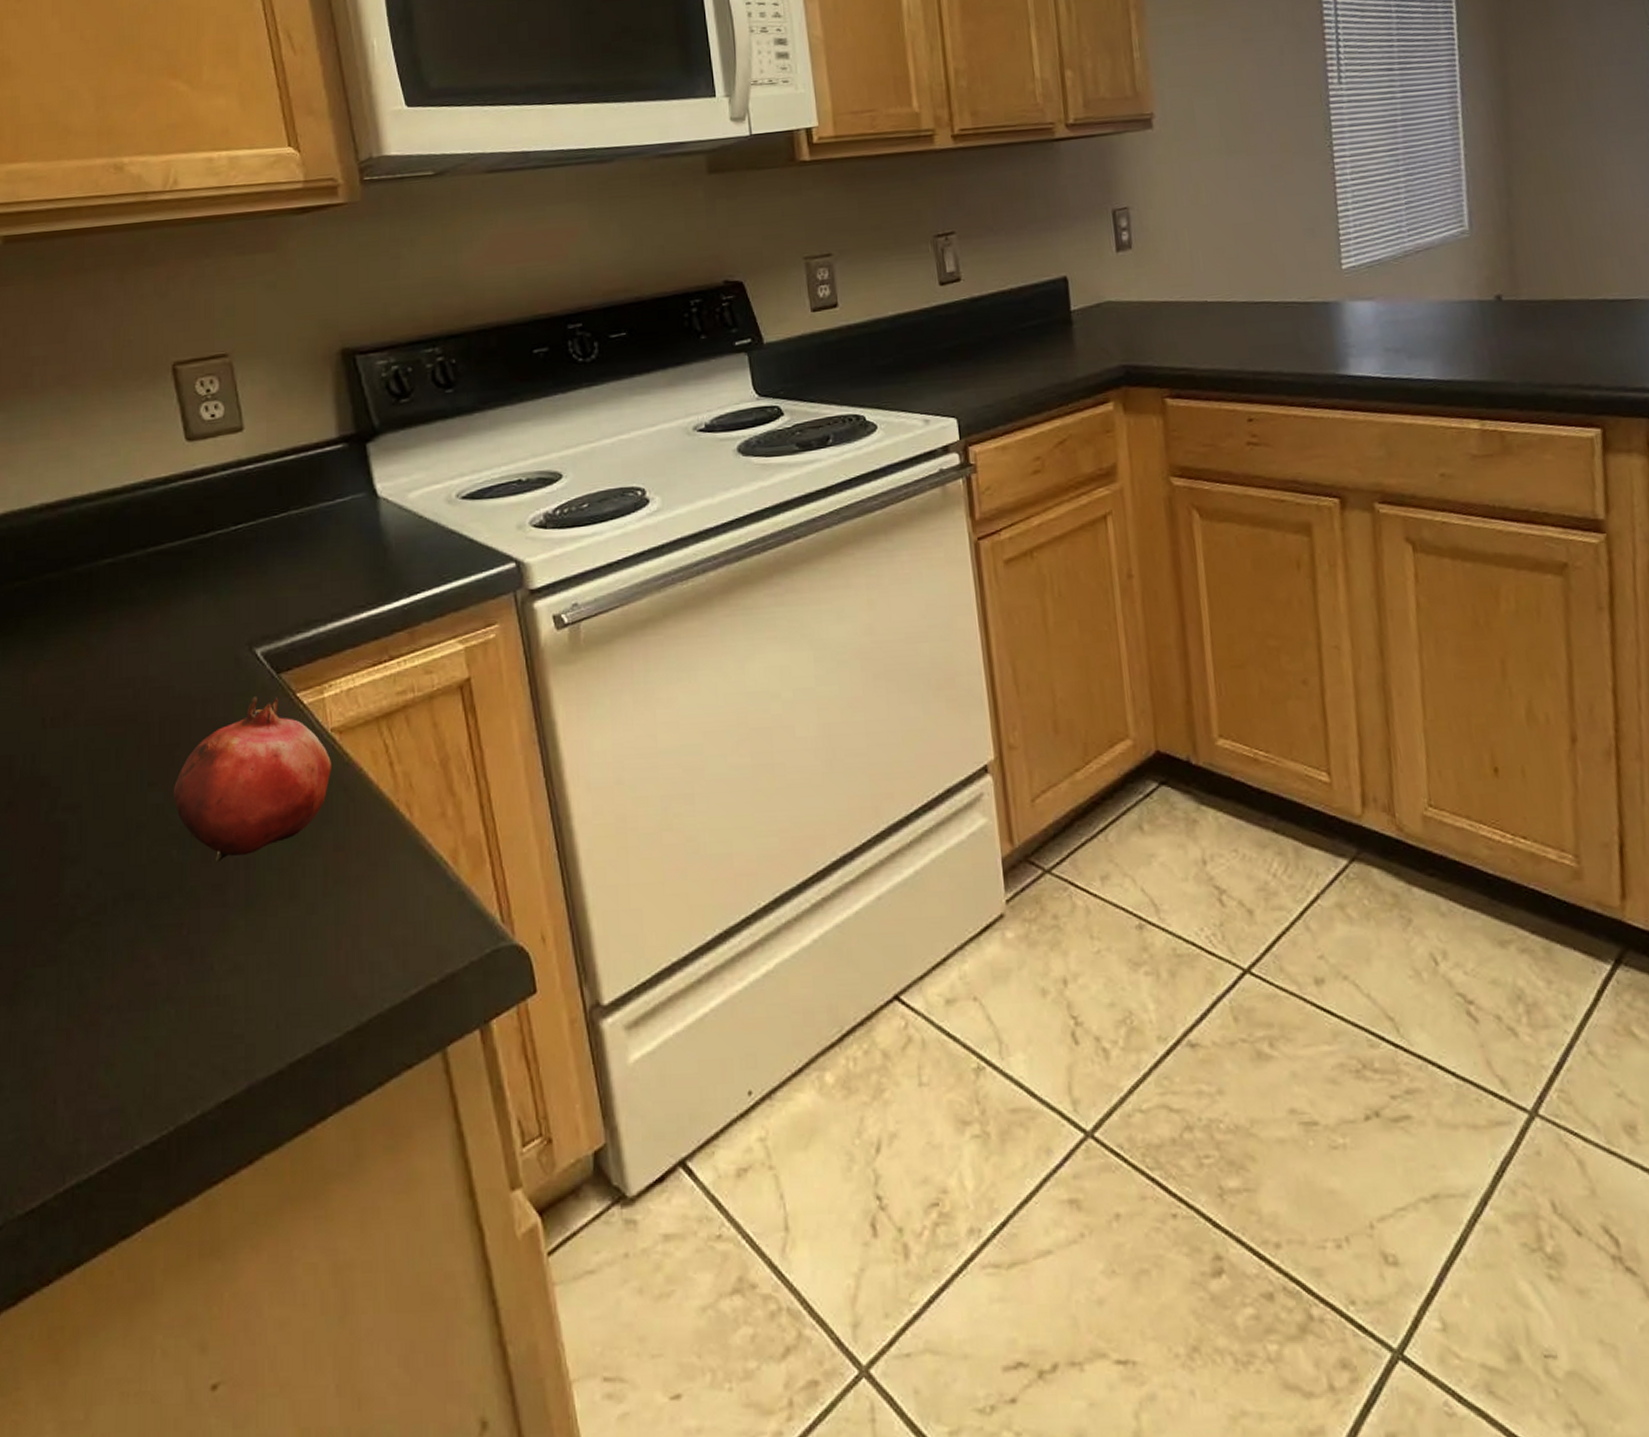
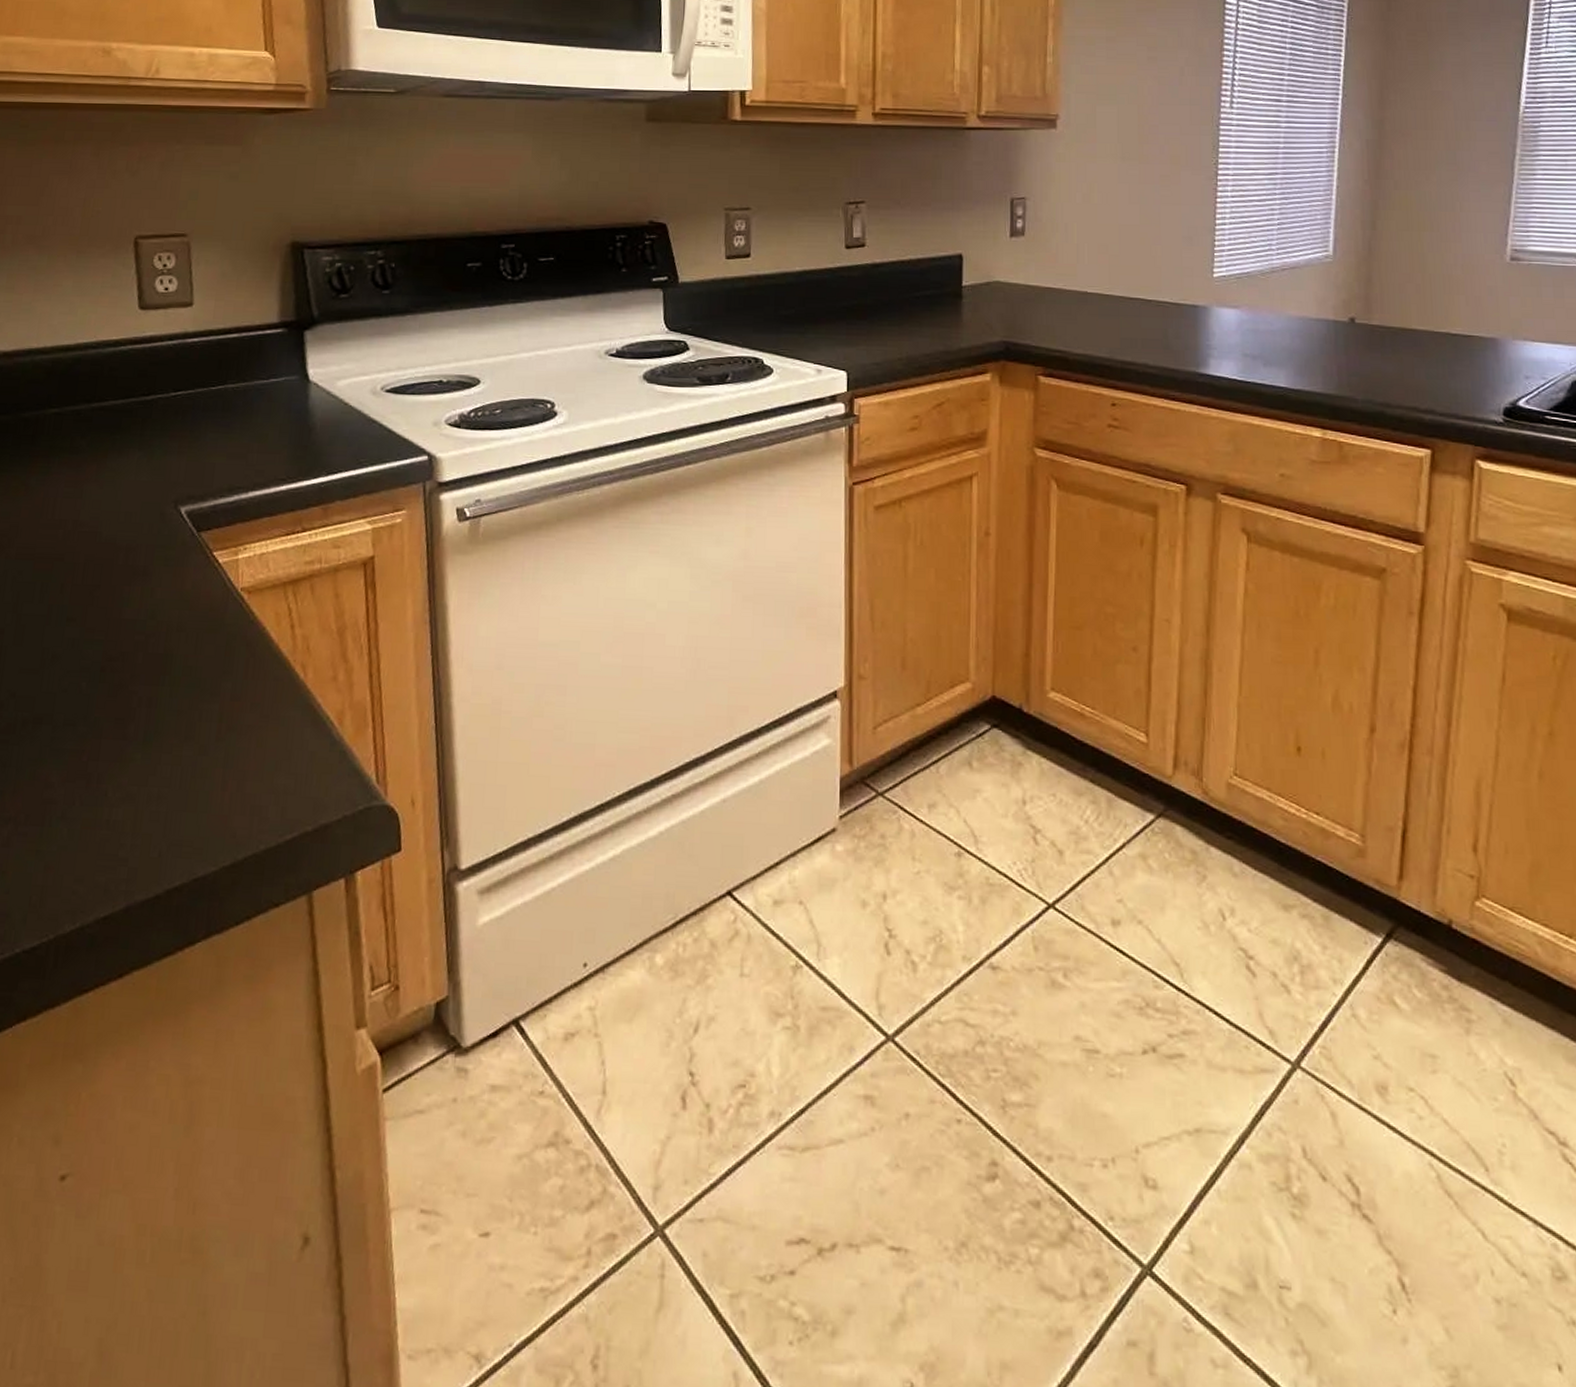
fruit: present [173,697,331,863] -> none [88,551,238,698]

